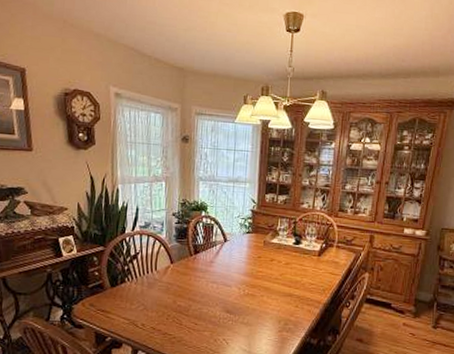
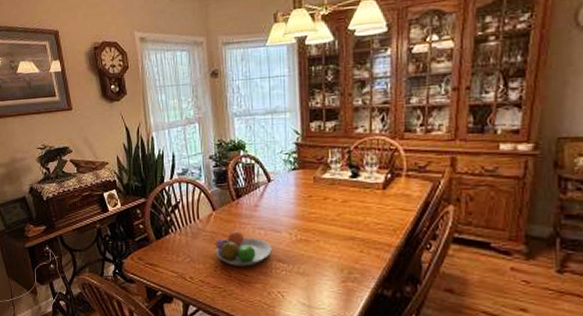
fruit bowl: none [169,282,222,316] -> present [215,230,272,267]

